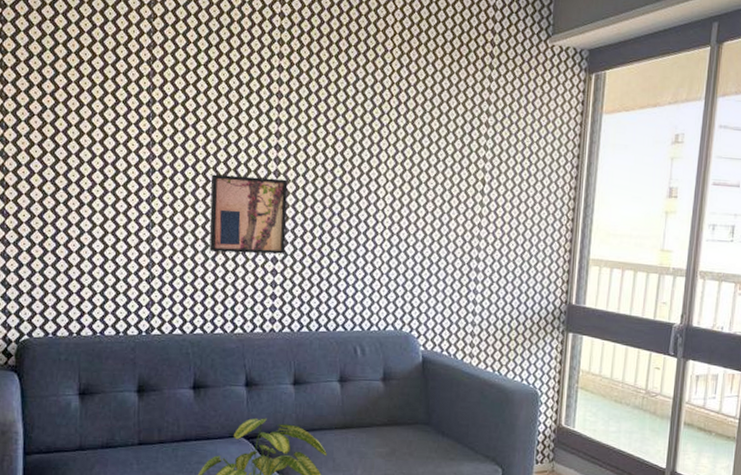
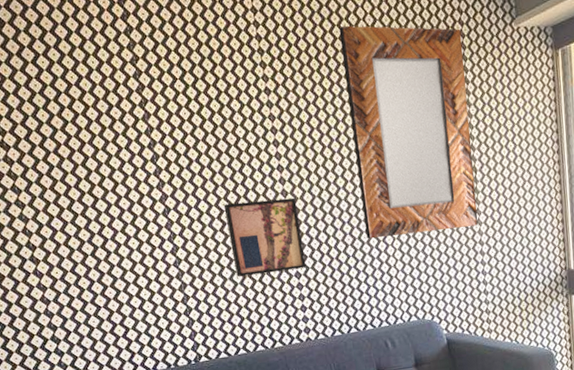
home mirror: none [355,16,492,240] -> present [339,25,478,239]

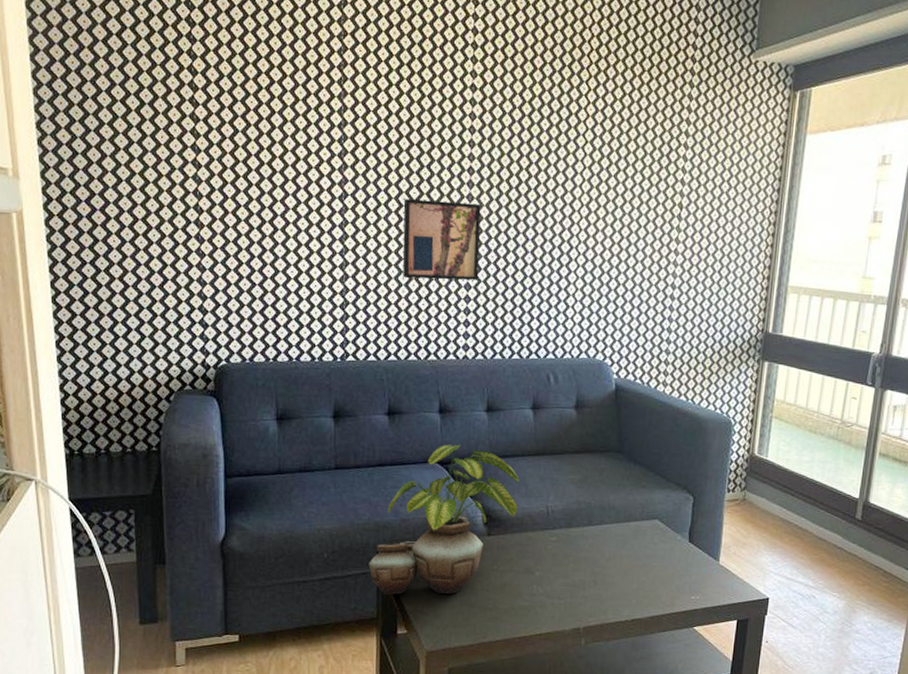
home mirror: present [339,25,478,239] -> none [549,31,693,267]

